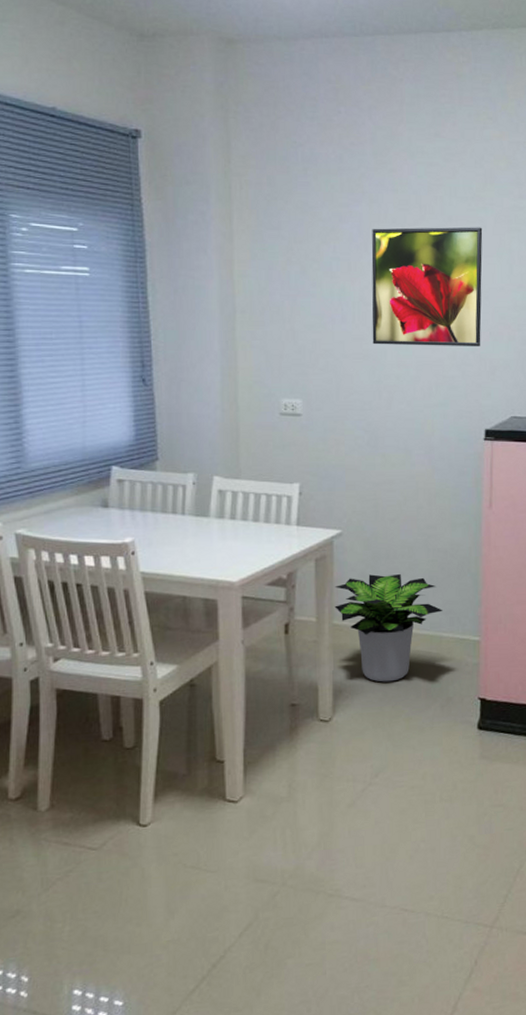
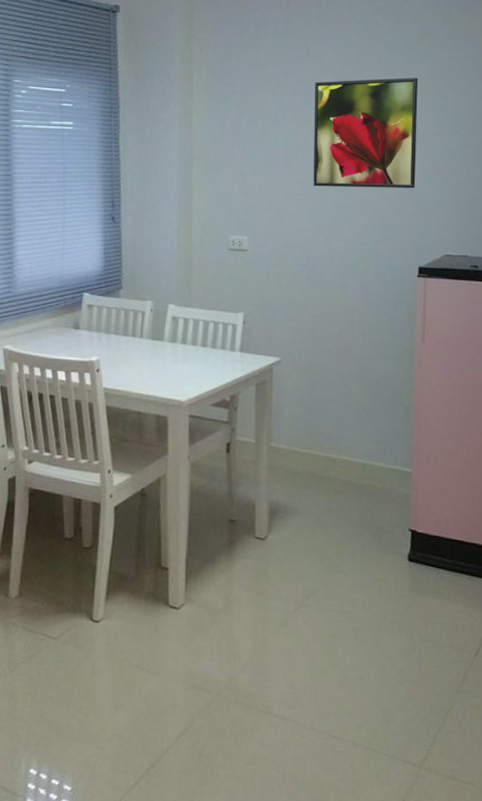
potted plant: present [334,574,443,682] -> none [272,401,375,506]

